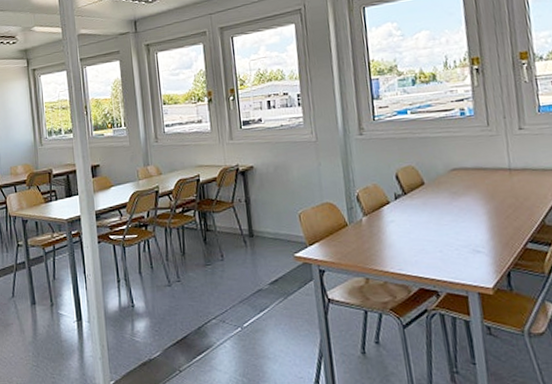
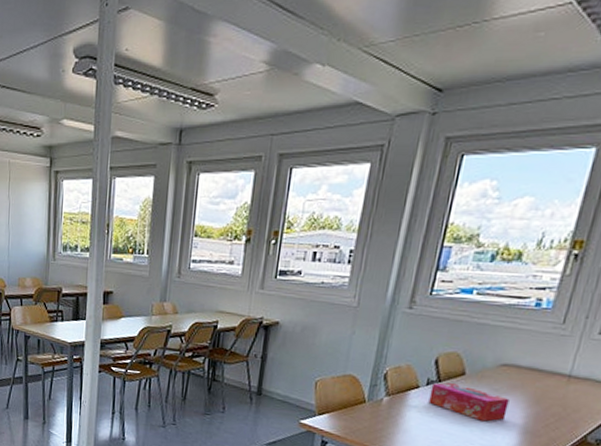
tissue box: none [399,193,472,224] -> present [428,382,510,422]

